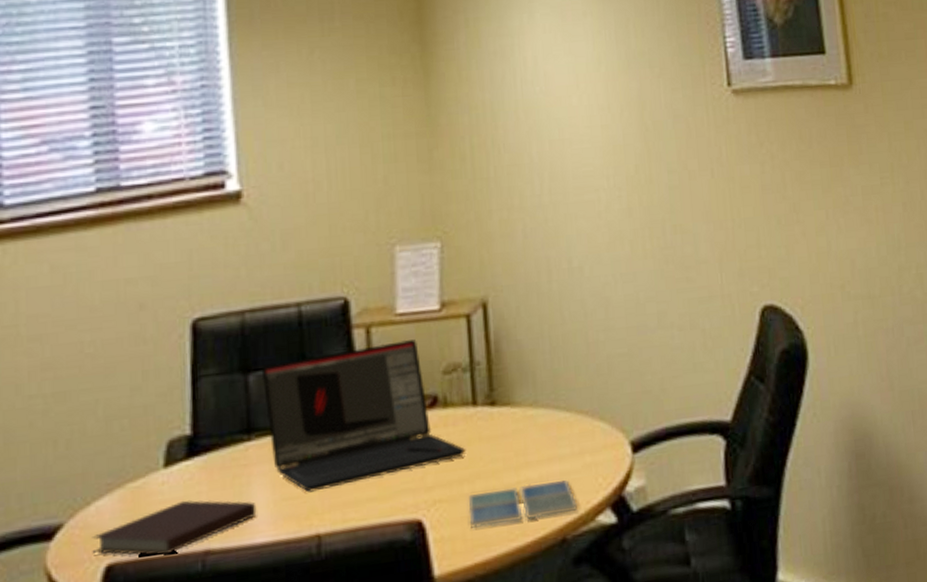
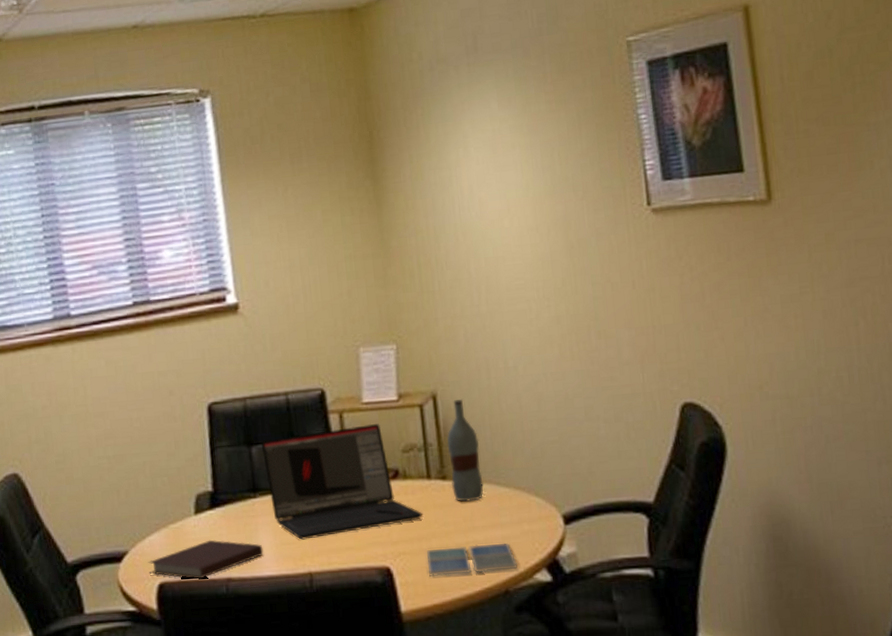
bottle: none [498,307,540,432] -> present [447,399,484,502]

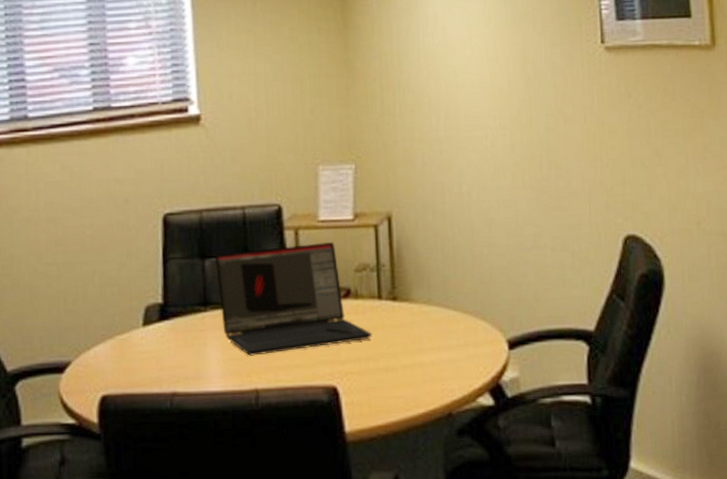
notebook: present [148,539,264,580] -> none [91,352,211,393]
drink coaster: present [427,542,518,576] -> none [373,365,462,397]
bottle: present [447,399,484,502] -> none [399,222,433,323]

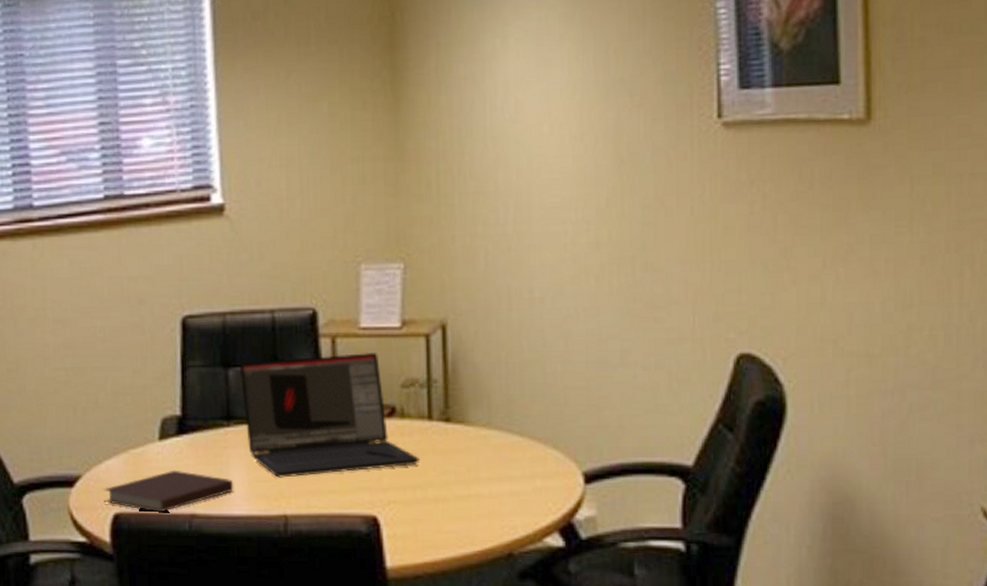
notebook: none [91,352,211,393] -> present [103,470,234,513]

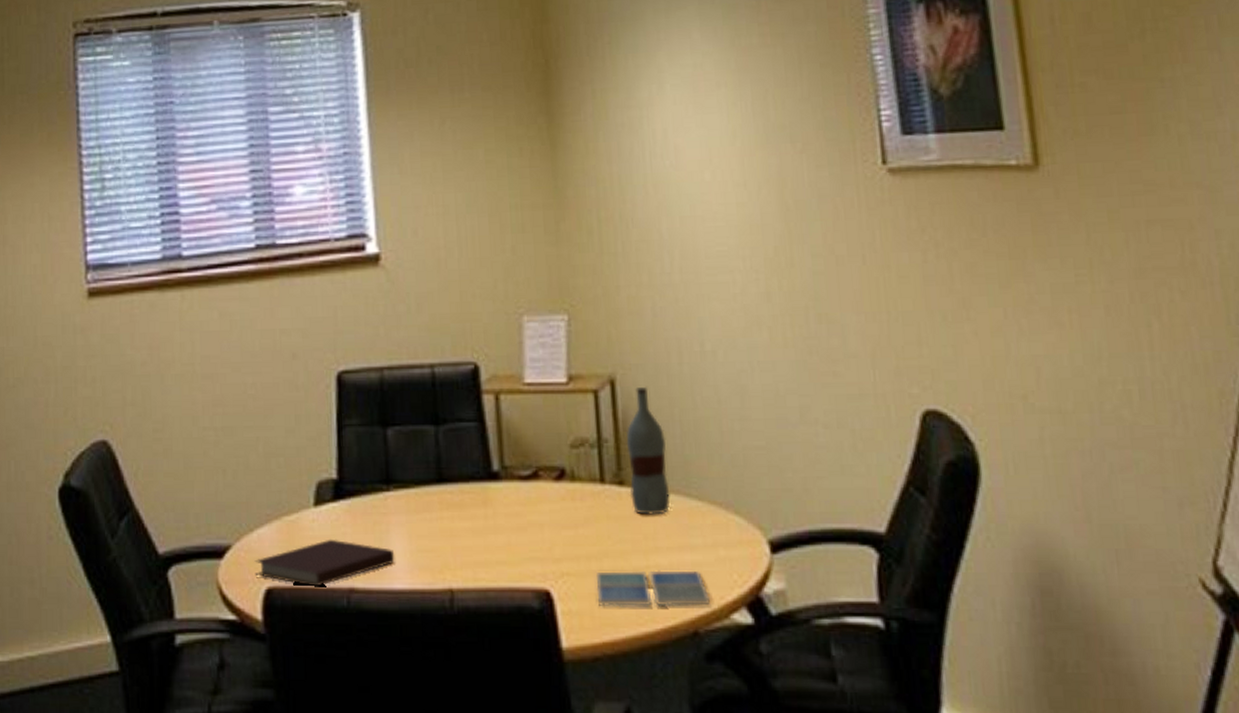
laptop: present [239,353,421,478] -> none [398,410,594,547]
drink coaster: none [420,499,526,531] -> present [596,570,711,607]
bottle: none [454,332,493,449] -> present [626,387,670,515]

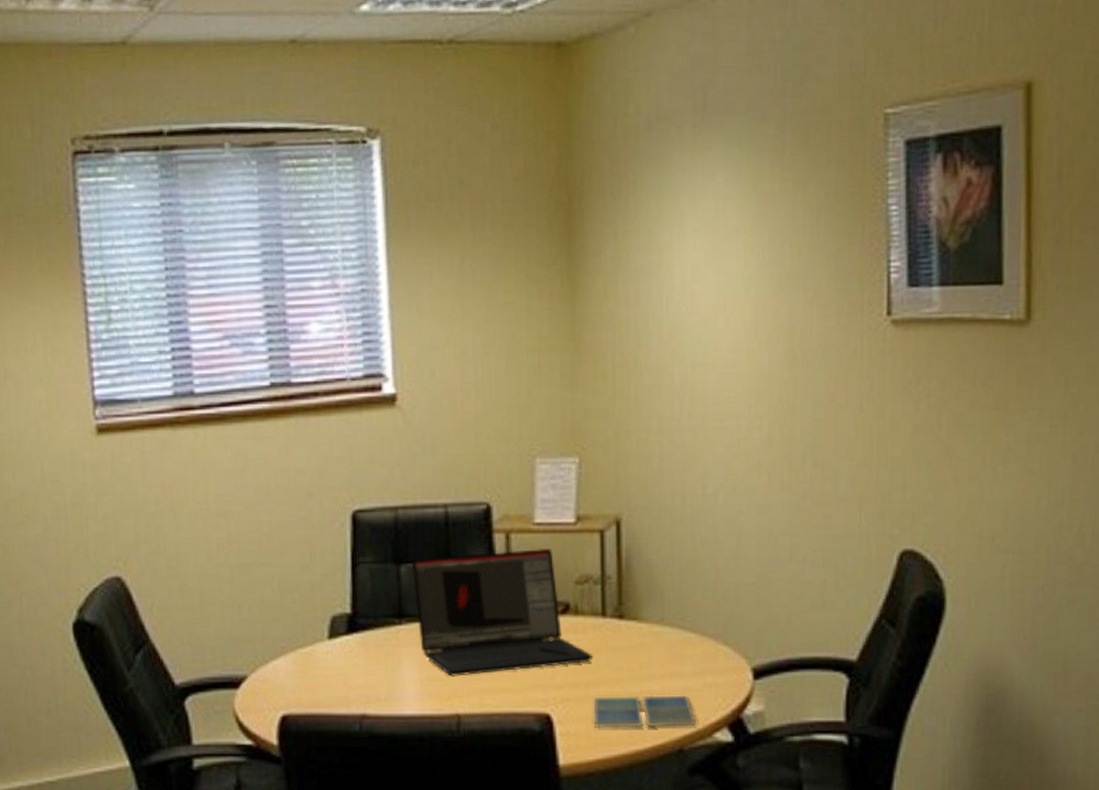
notebook: present [254,539,395,587] -> none [270,669,406,714]
laptop: none [398,410,594,547] -> present [411,549,594,676]
bottle: present [626,387,670,515] -> none [628,528,666,646]

